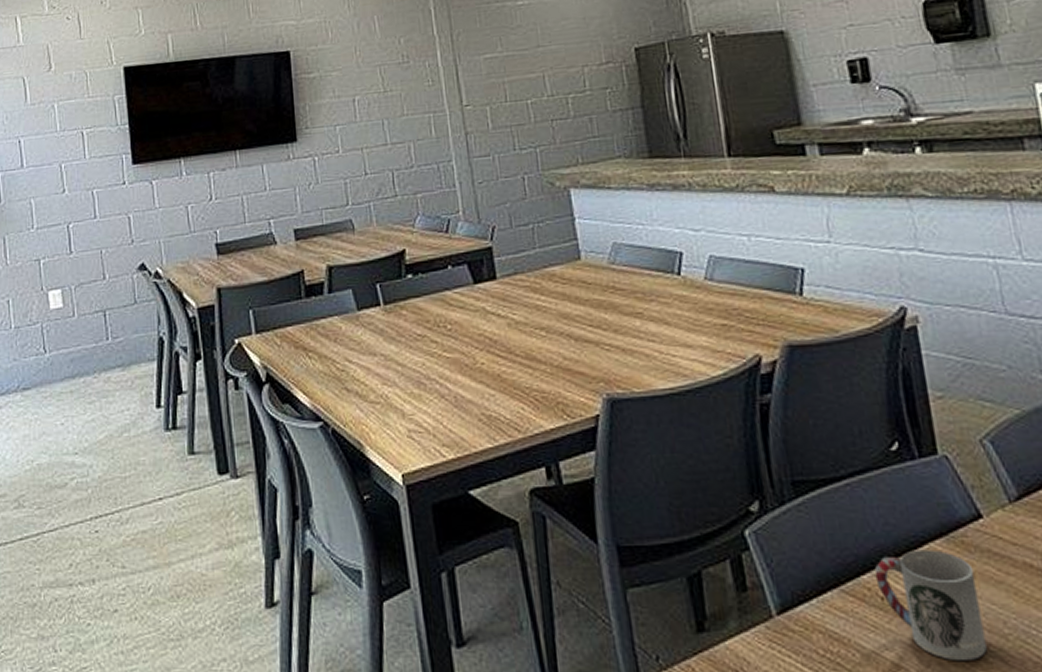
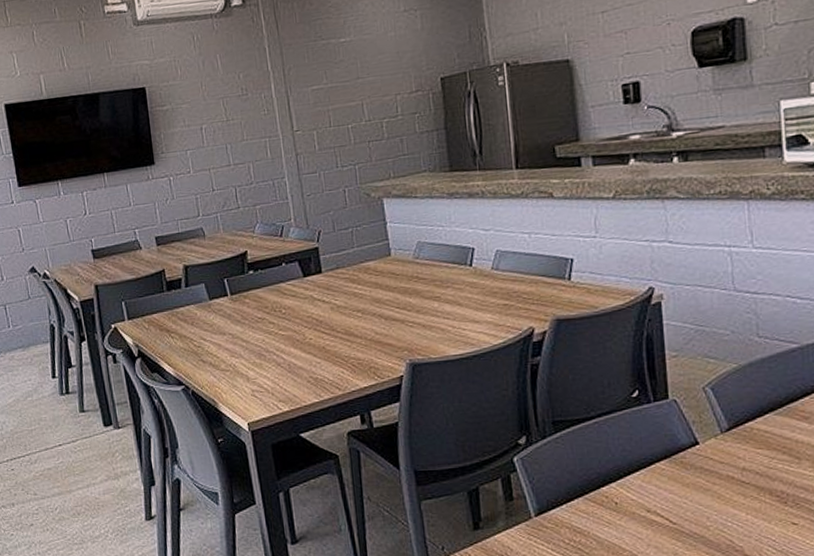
cup: present [874,549,987,660] -> none [612,468,692,545]

